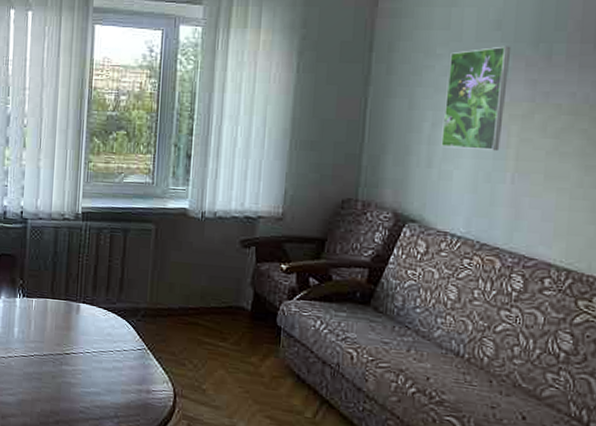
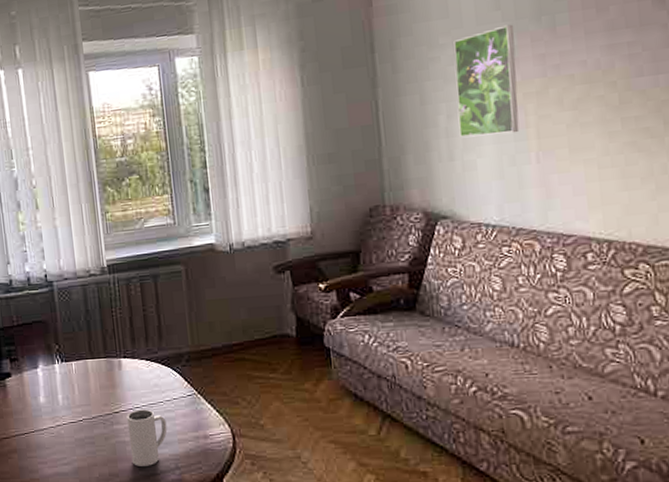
mug: none [74,354,113,410] -> present [127,409,167,466]

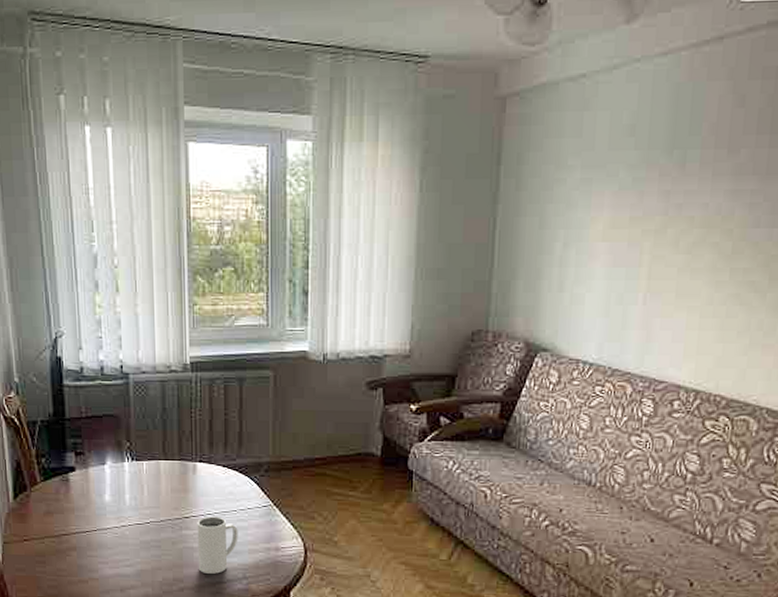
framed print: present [453,24,520,138] -> none [573,154,645,271]

